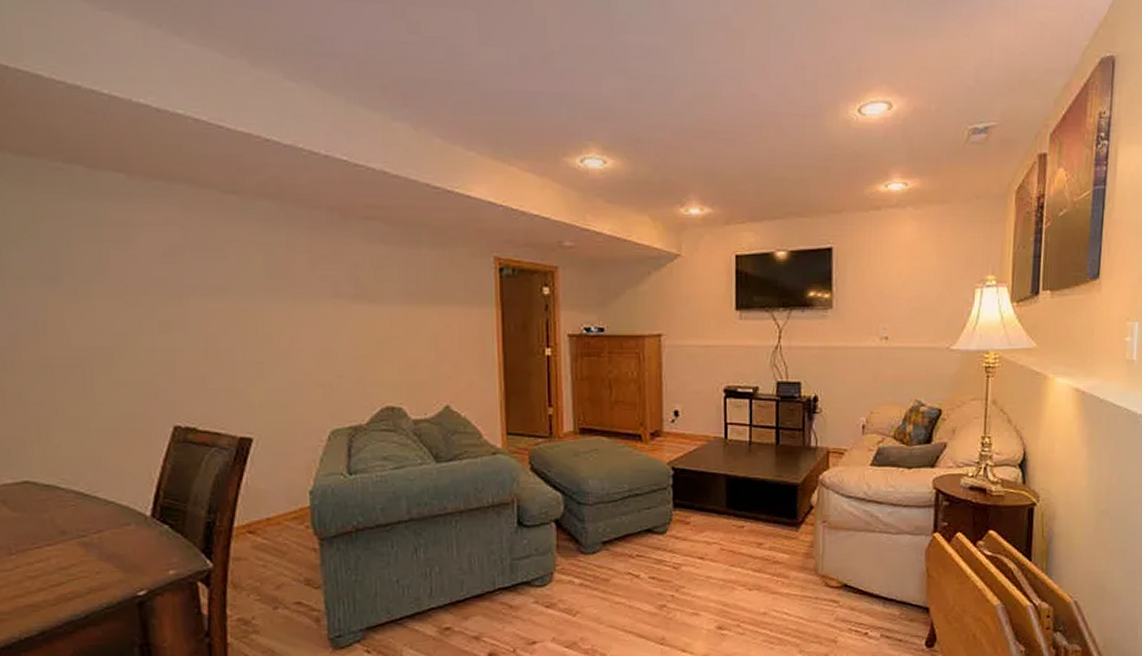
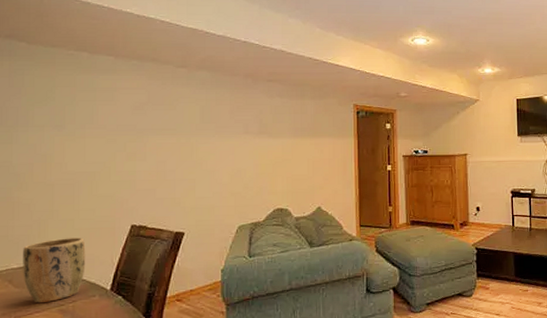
plant pot: none [17,442,112,533] -> present [23,237,86,304]

